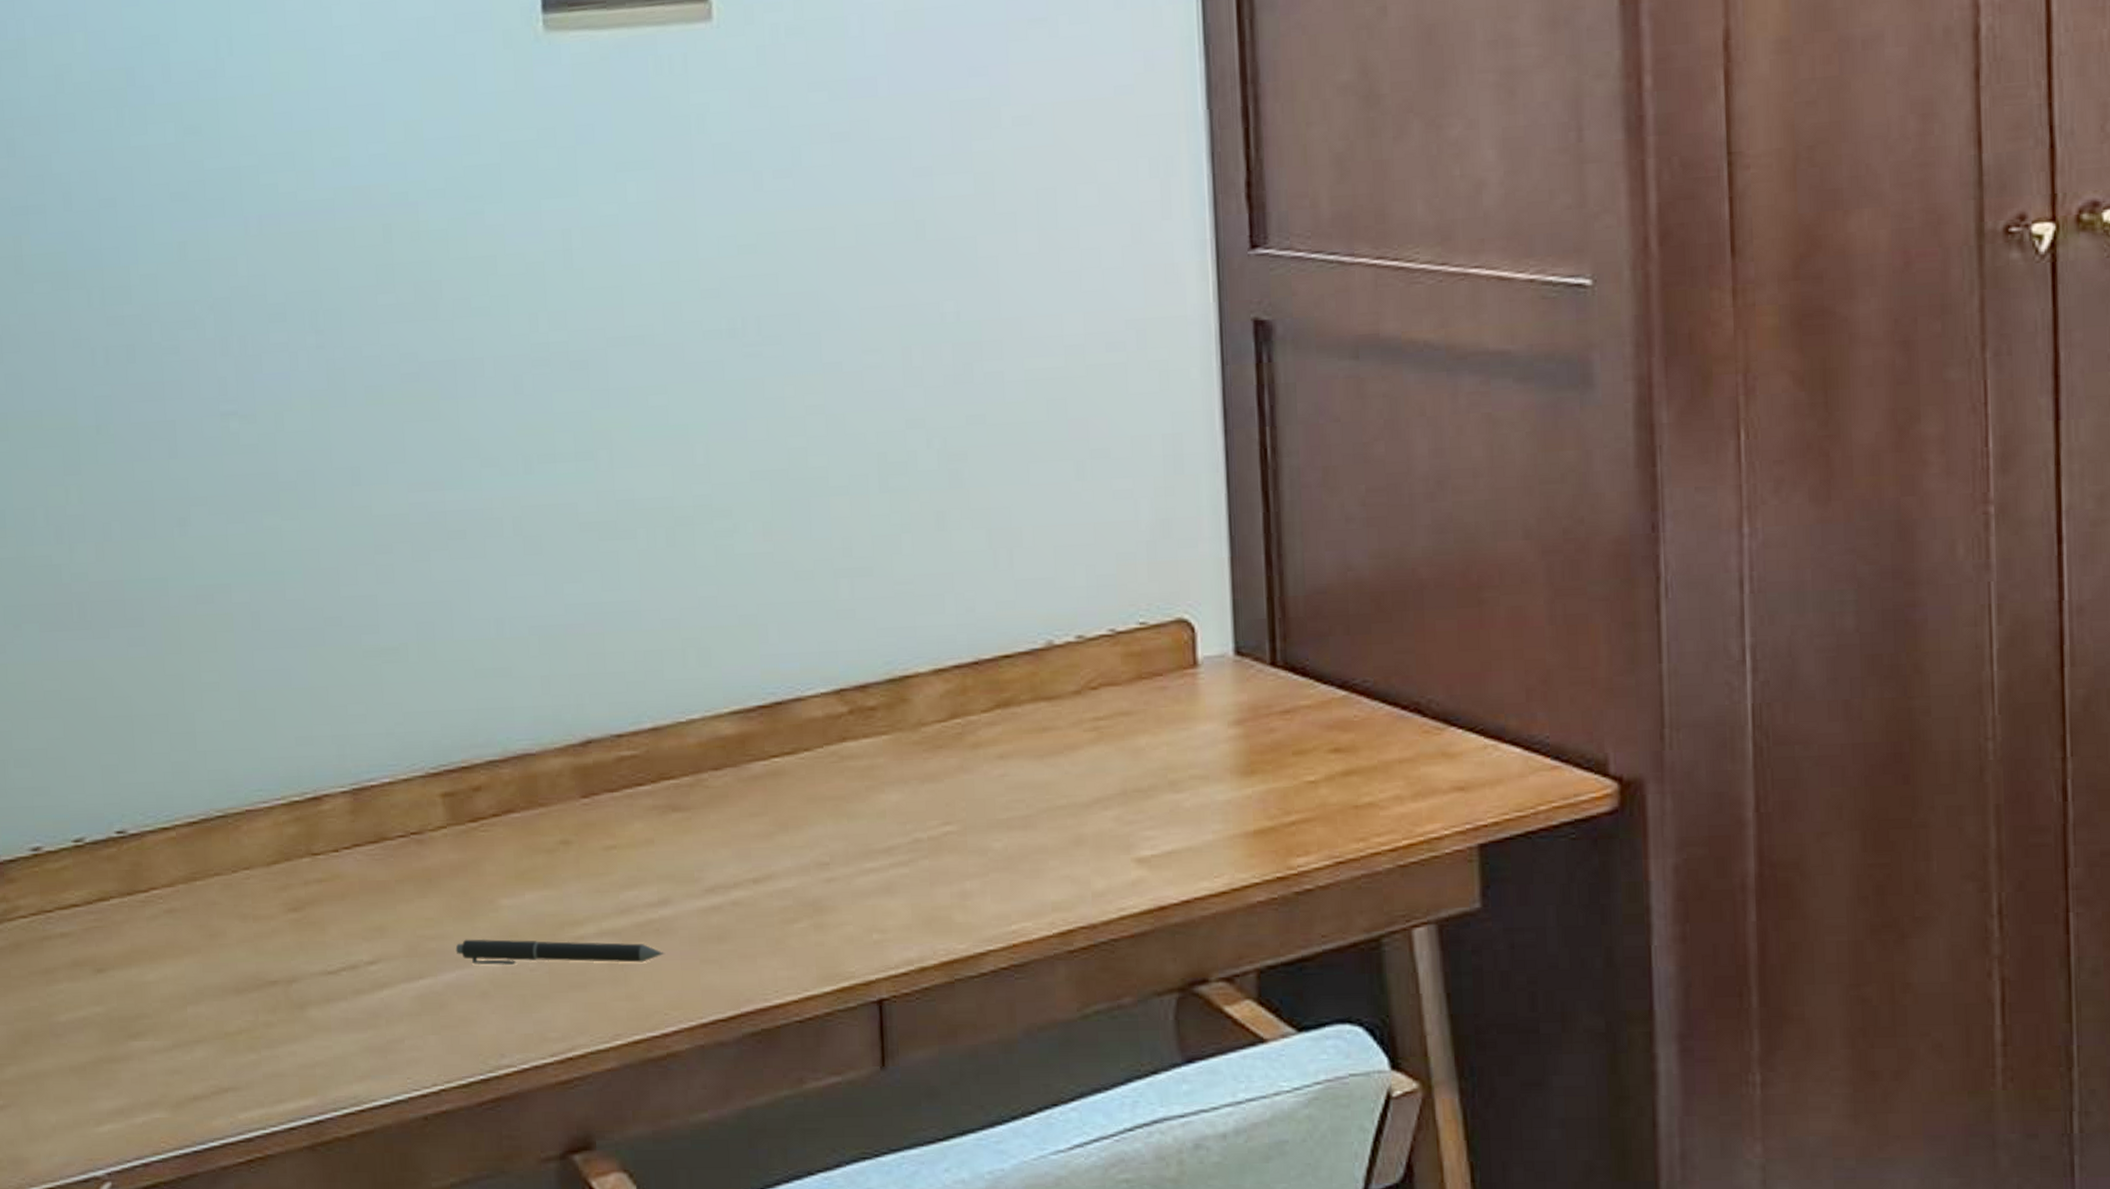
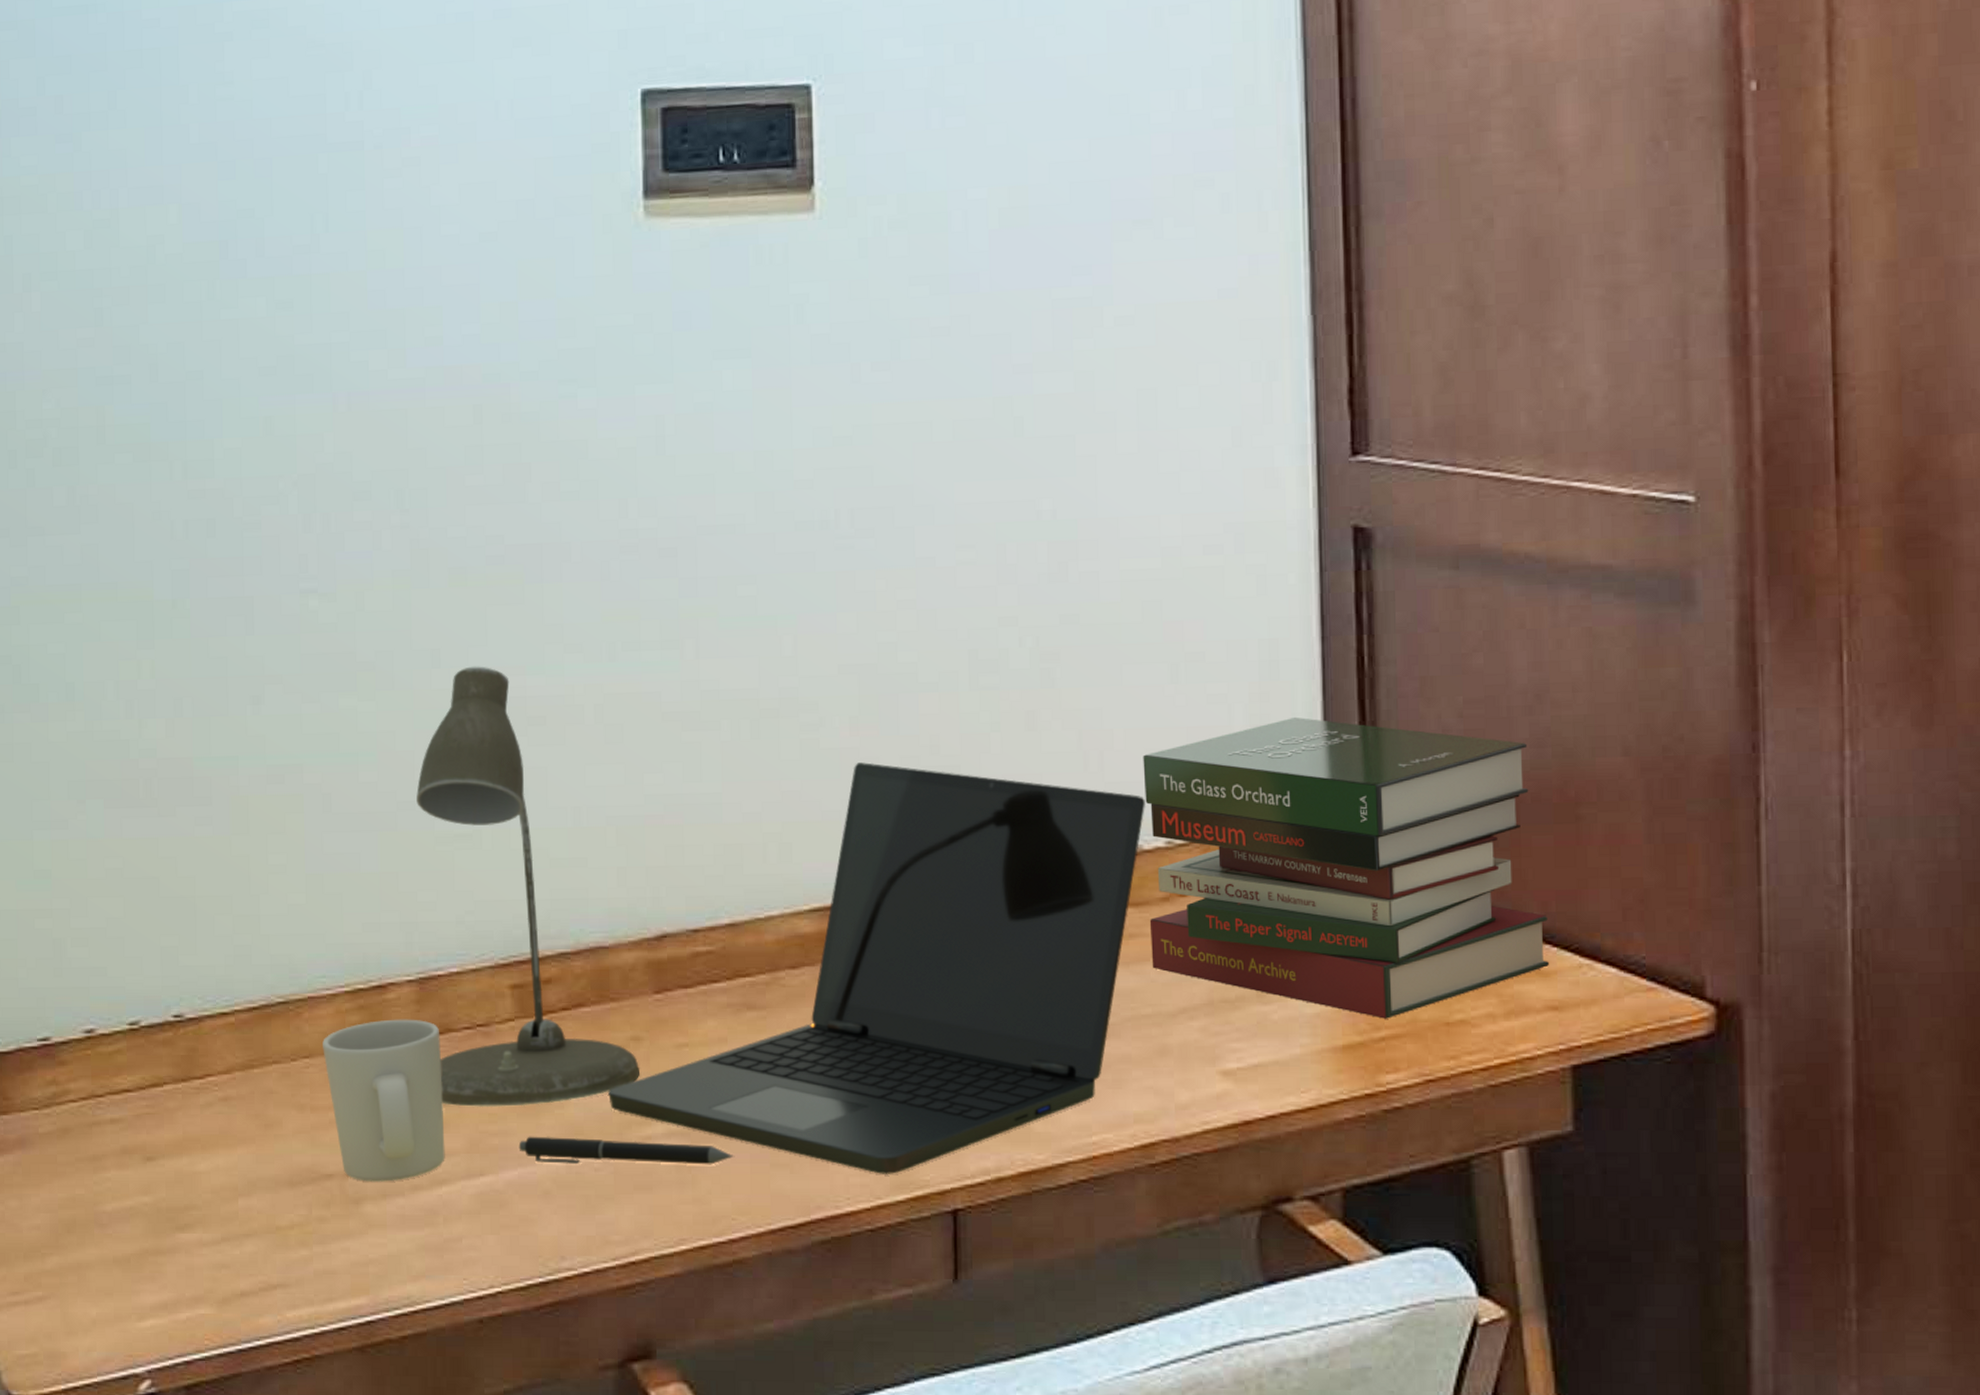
mug: none [262,829,385,987] -> present [323,1019,445,1182]
desk lamp: none [342,482,570,913] -> present [416,666,639,1107]
laptop: none [540,566,1055,967] -> present [608,762,1145,1174]
books: none [1051,510,1454,804] -> present [1143,717,1549,1019]

